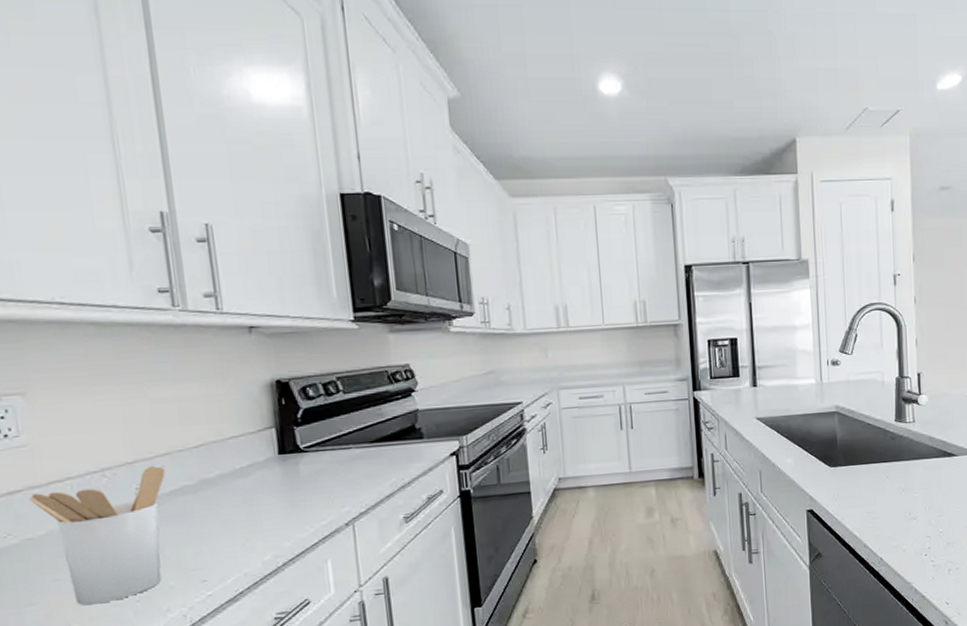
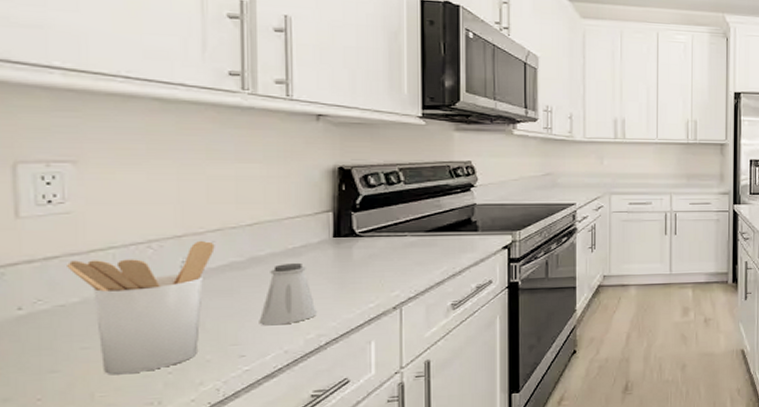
saltshaker: none [215,482,271,550] -> present [259,262,317,326]

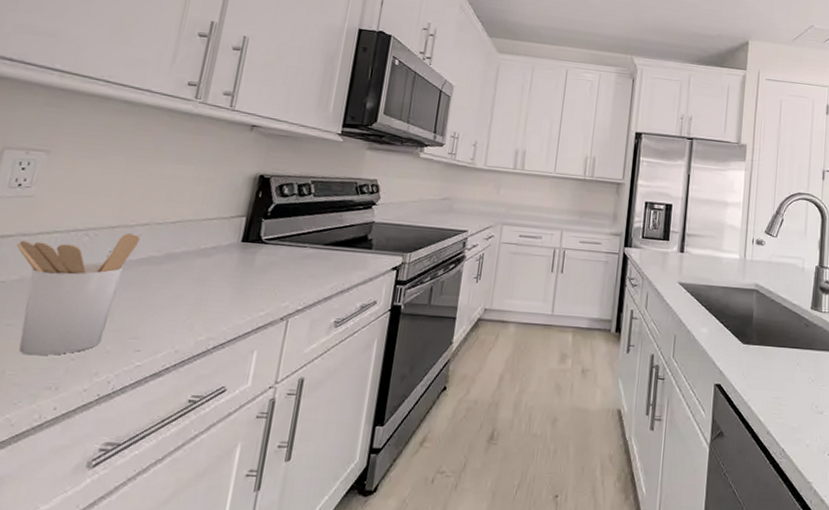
saltshaker: present [259,262,317,326] -> none [159,262,212,324]

